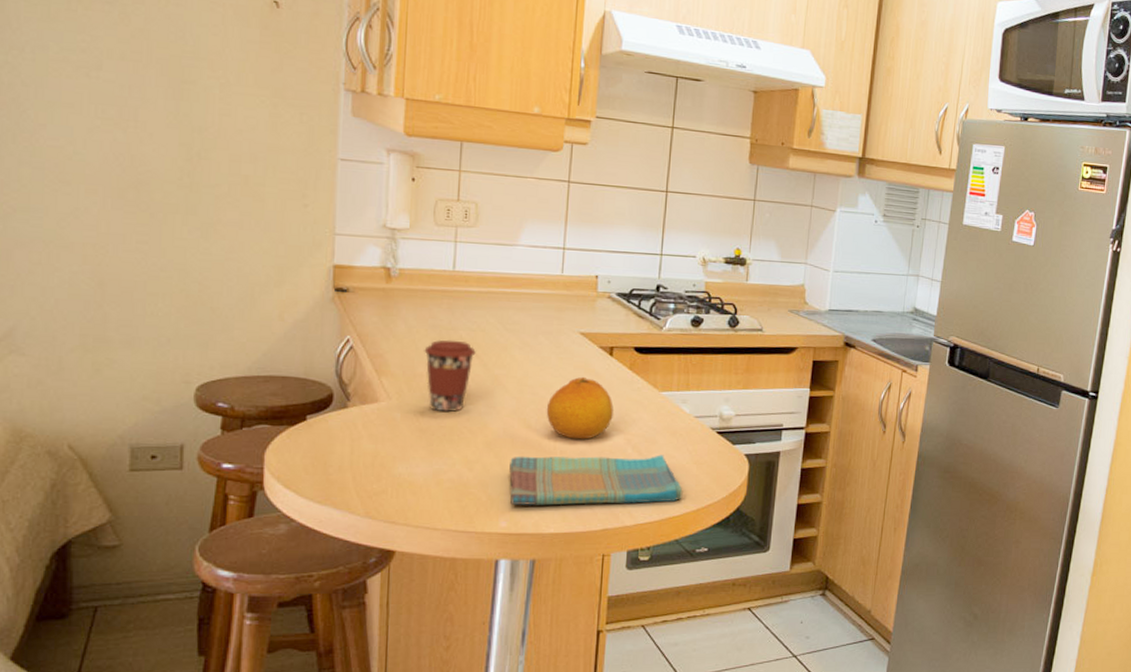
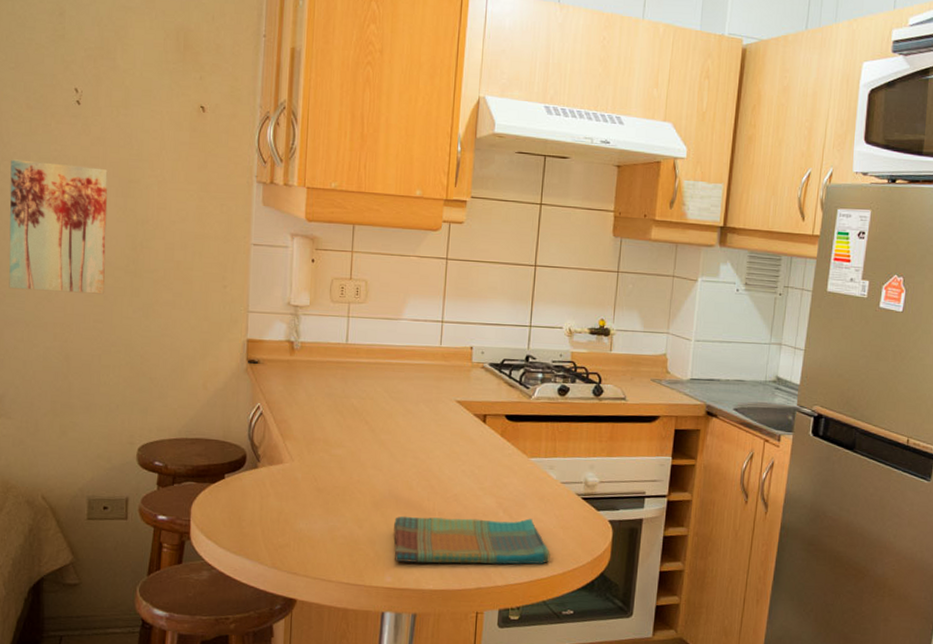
wall art: none [20,48,155,211] -> present [9,159,108,294]
coffee cup: present [424,339,476,412] -> none [321,406,365,473]
fruit: present [546,376,614,440] -> none [426,442,486,502]

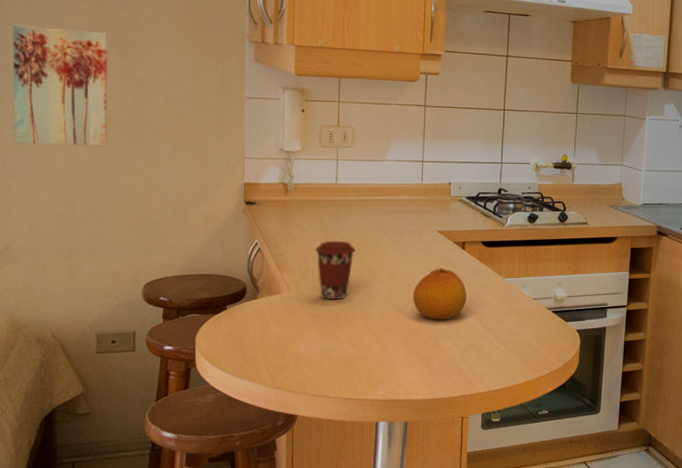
coffee cup: none [321,406,365,473] -> present [315,240,356,299]
dish towel: present [394,516,550,565] -> none [385,332,526,376]
fruit: none [426,442,486,502] -> present [412,267,467,320]

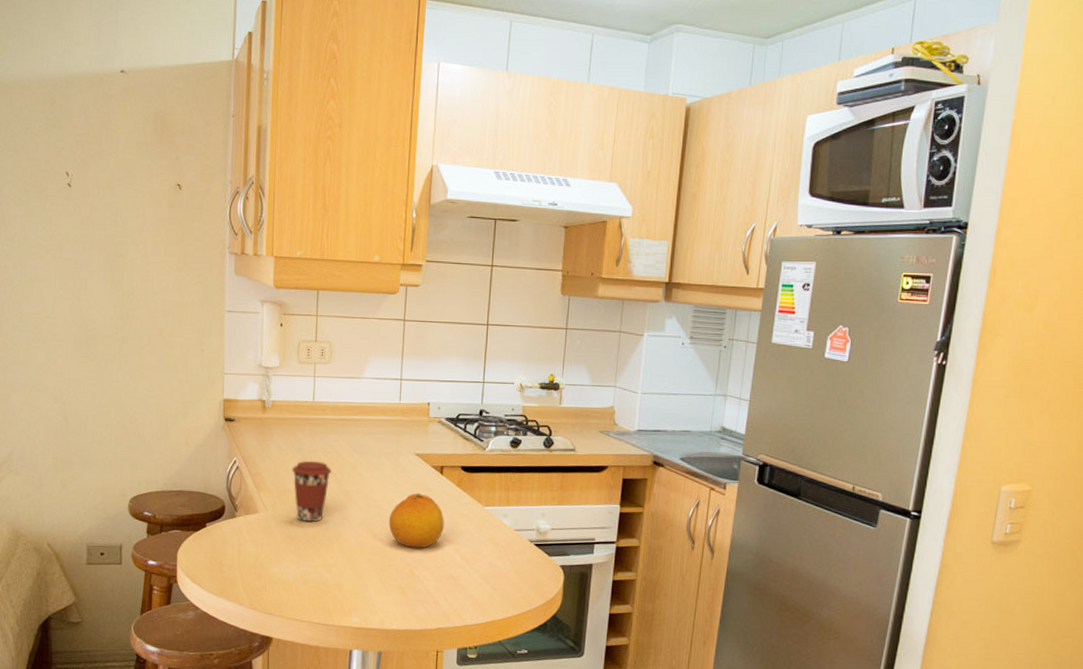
wall art: present [13,25,108,146] -> none [12,239,97,360]

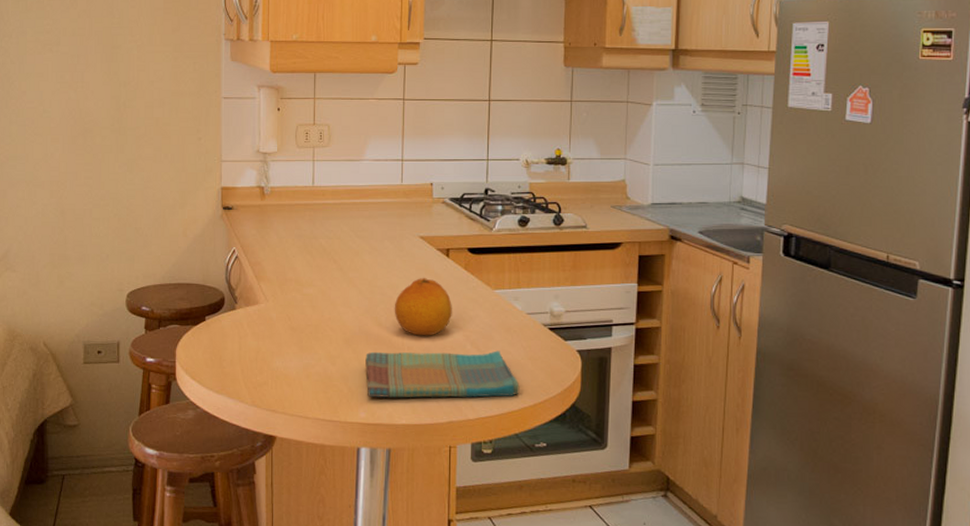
coffee cup: present [292,460,332,522] -> none [292,247,333,312]
dish towel: none [359,561,505,607] -> present [365,350,520,398]

